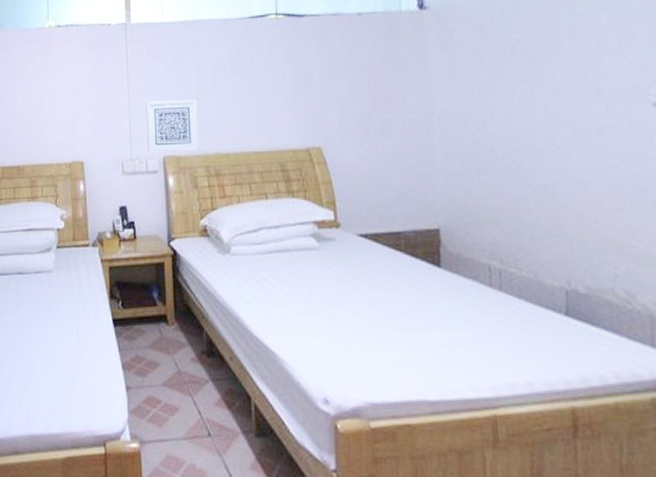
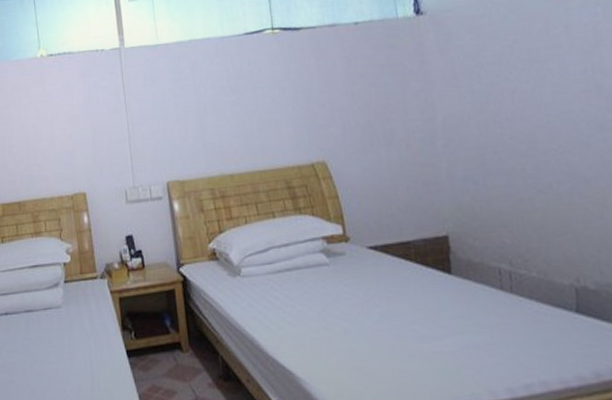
wall art: present [145,99,199,153] -> none [145,121,202,179]

